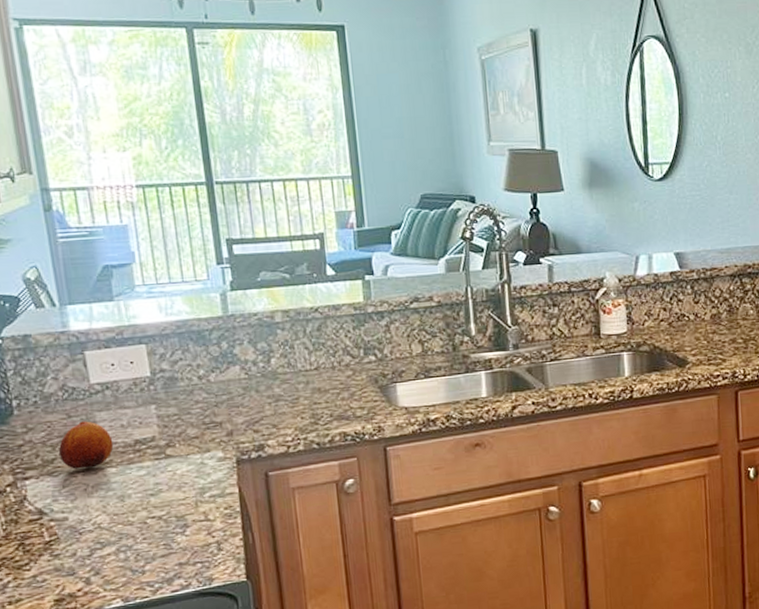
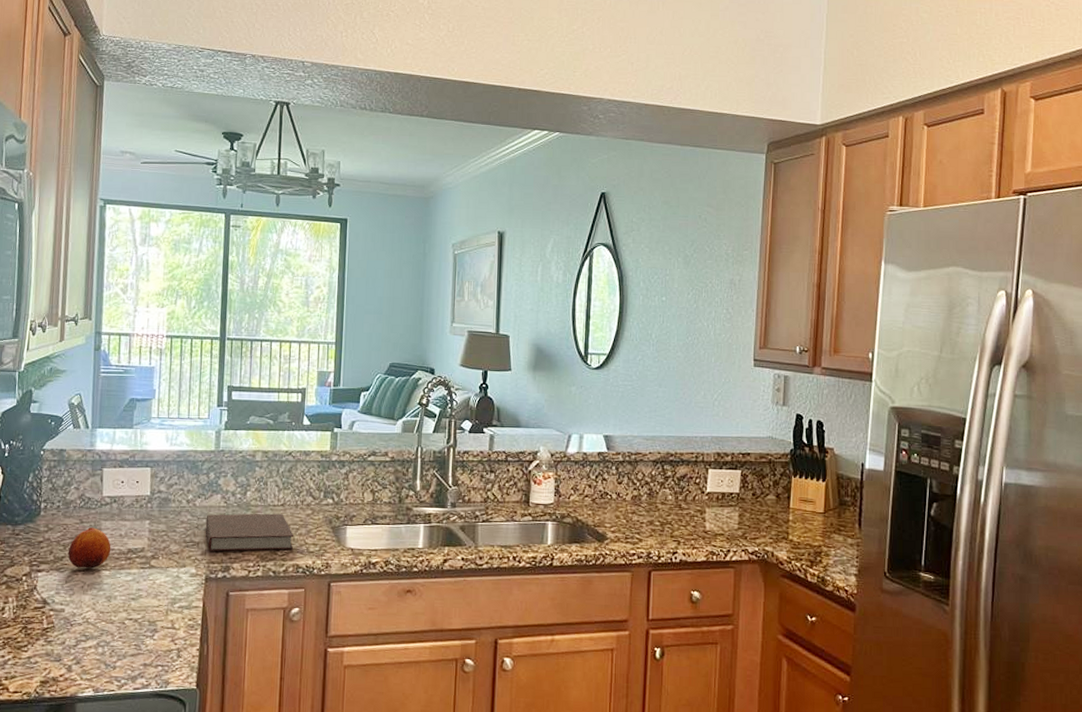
notebook: none [225,379,336,430] -> present [205,513,294,552]

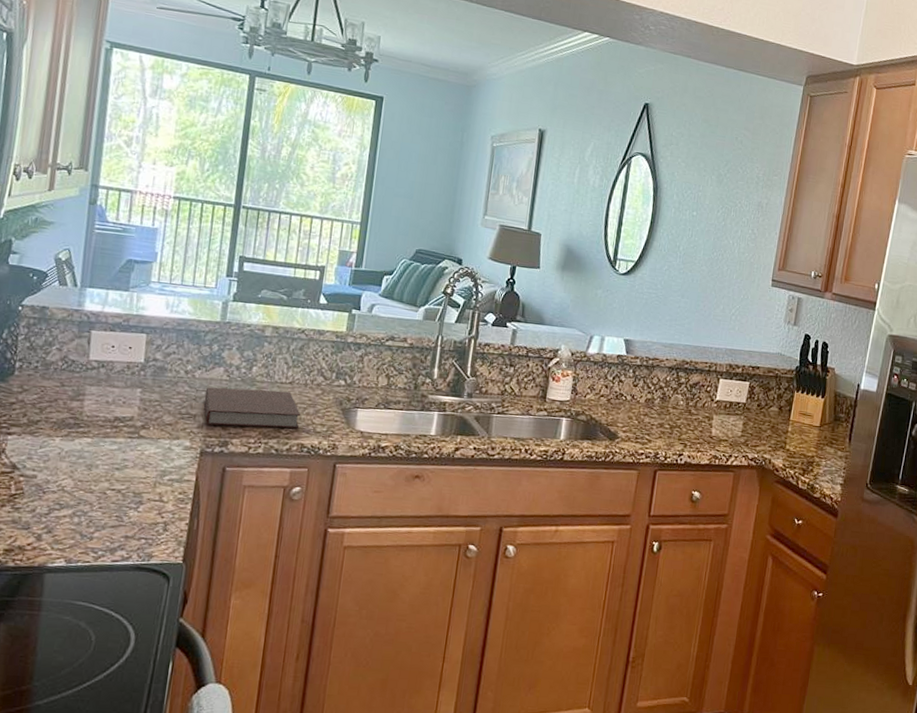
fruit: present [67,527,111,569] -> none [44,391,96,435]

